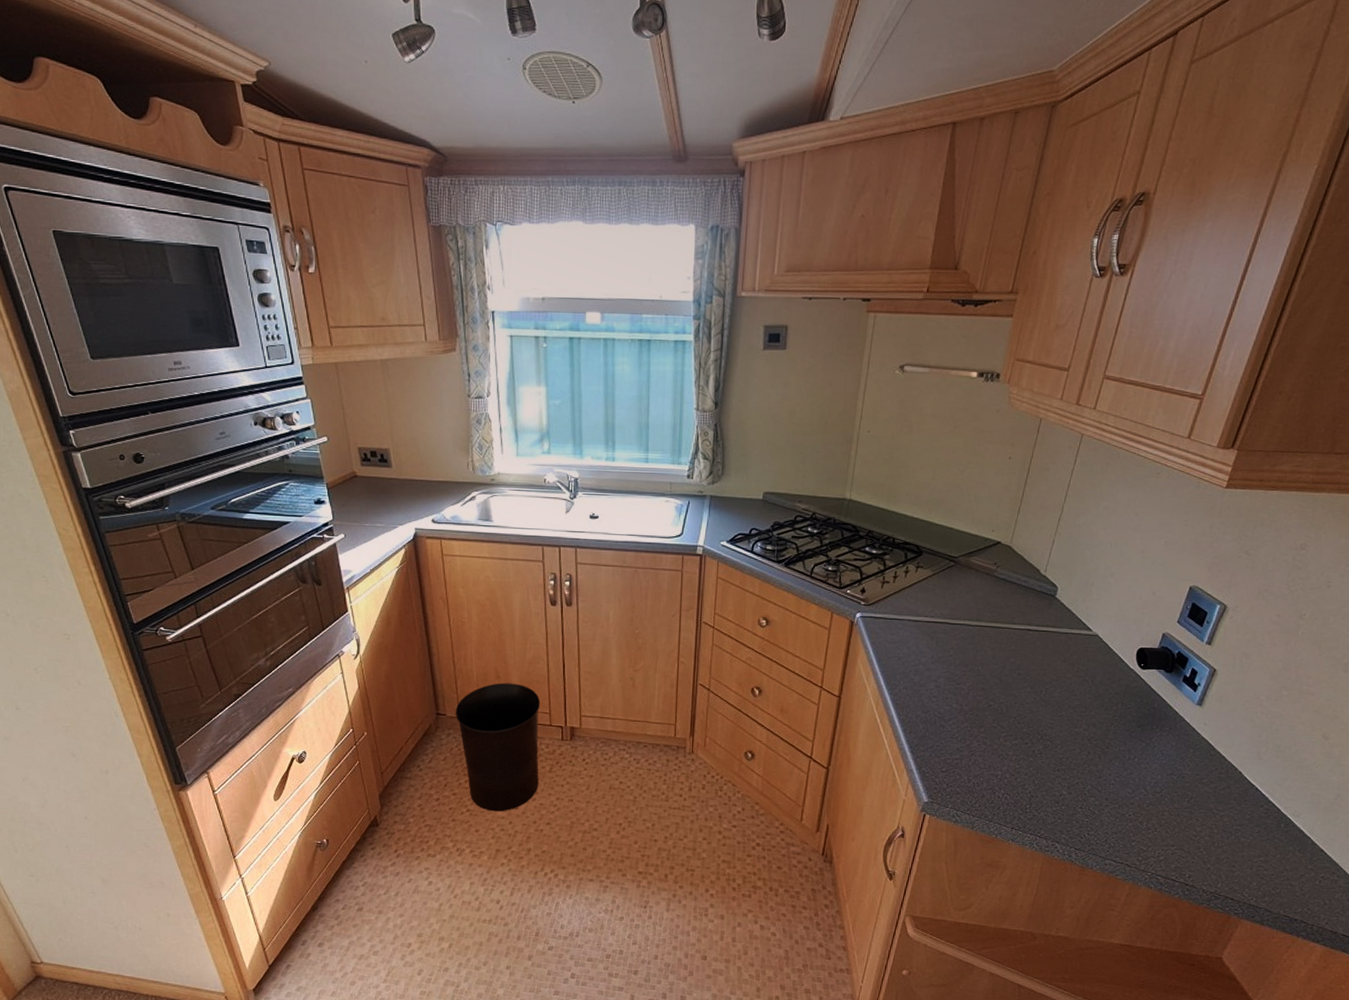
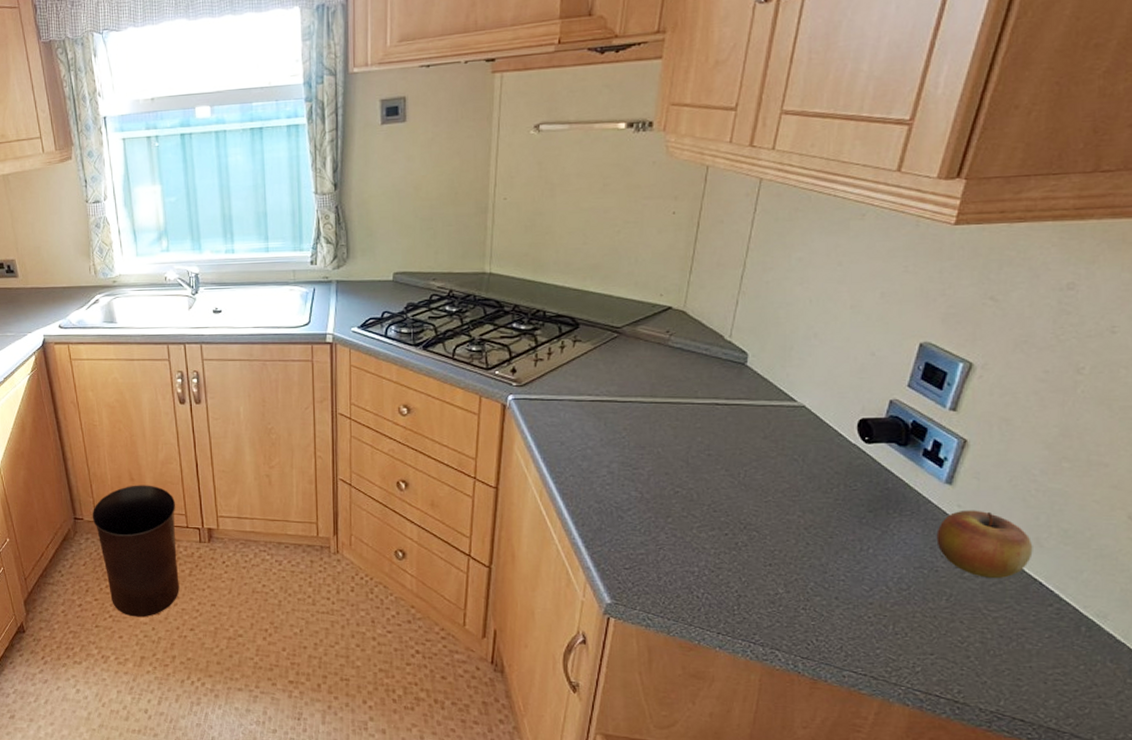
apple: none [1185,727,1255,784] -> present [936,510,1033,578]

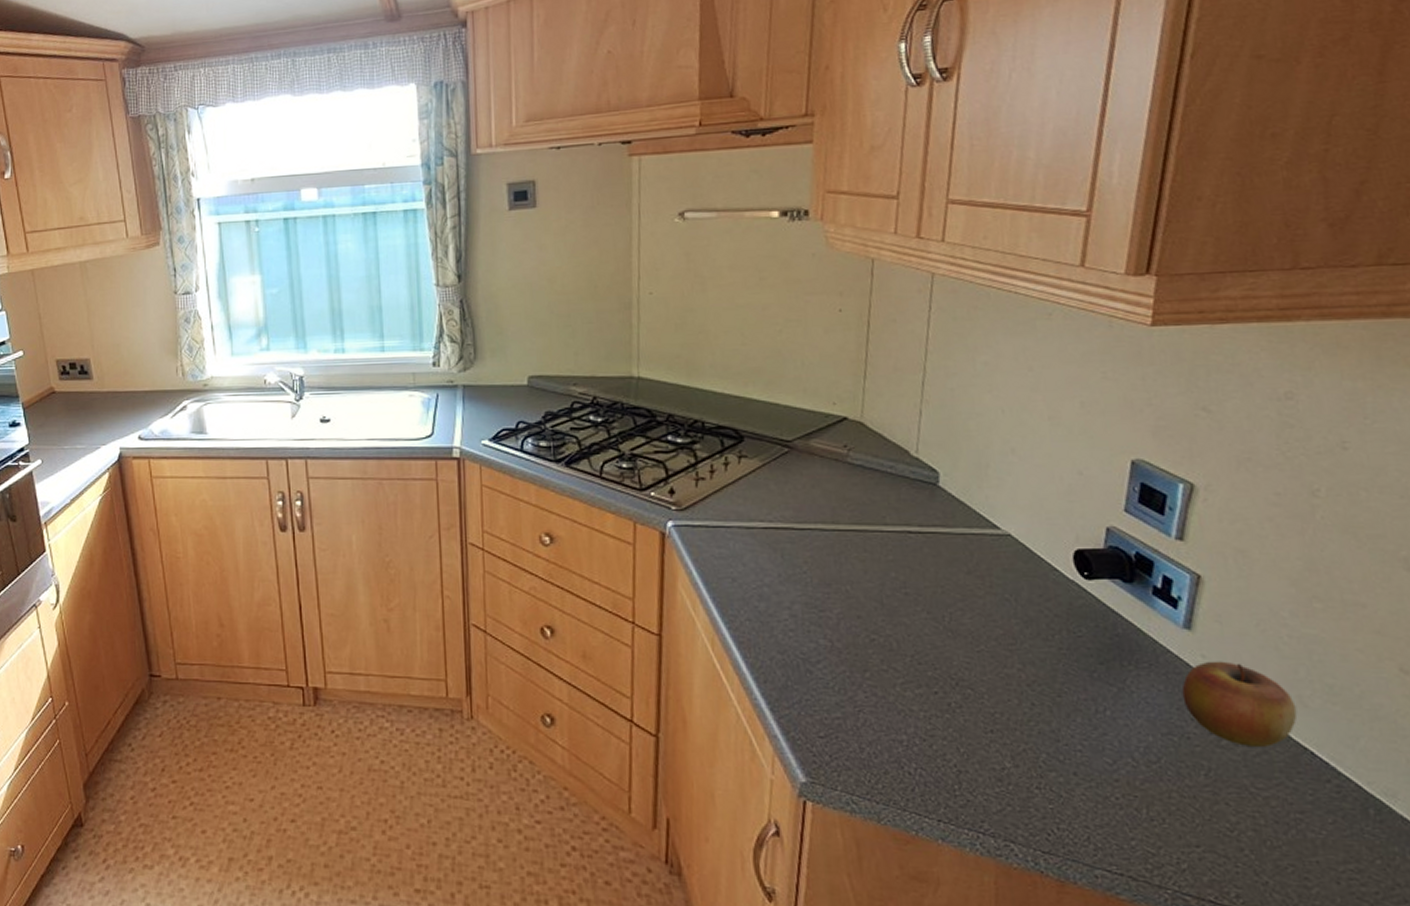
waste bin: present [92,485,179,617] -> none [171,632,278,805]

